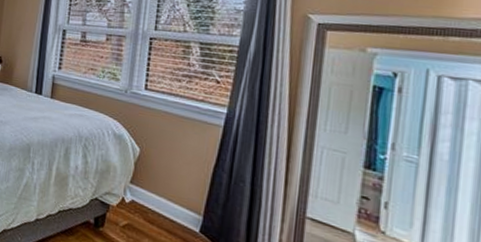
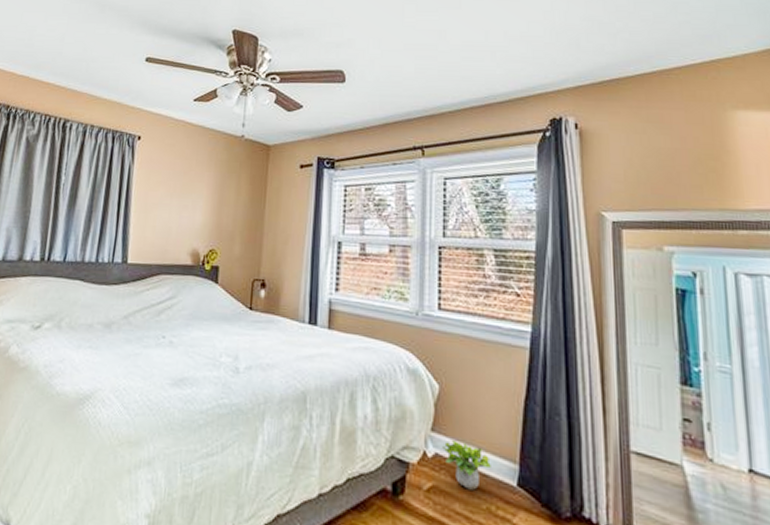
potted plant: none [138,192,178,231] -> present [442,441,491,490]

